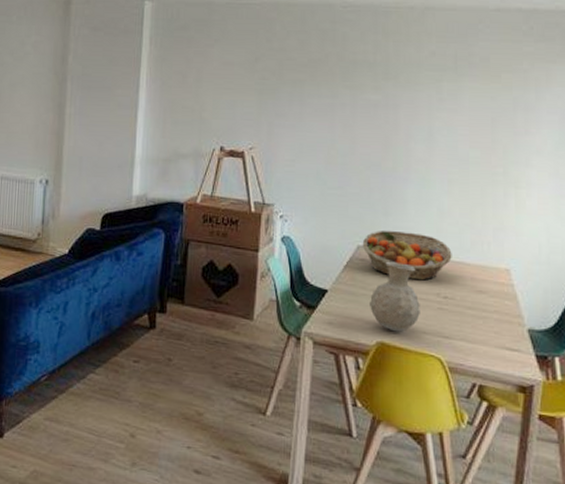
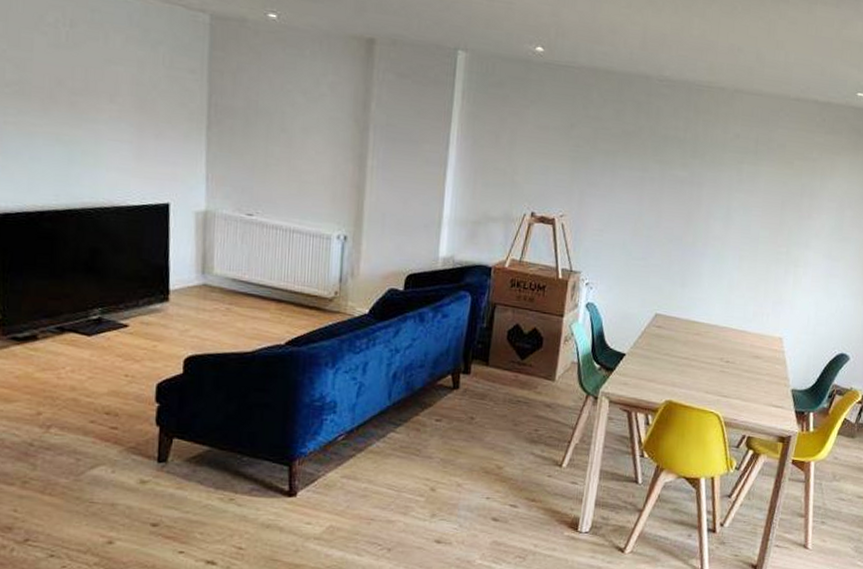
fruit basket: present [362,230,452,281] -> none [659,300,737,347]
vase: present [368,261,420,332] -> none [661,328,706,392]

